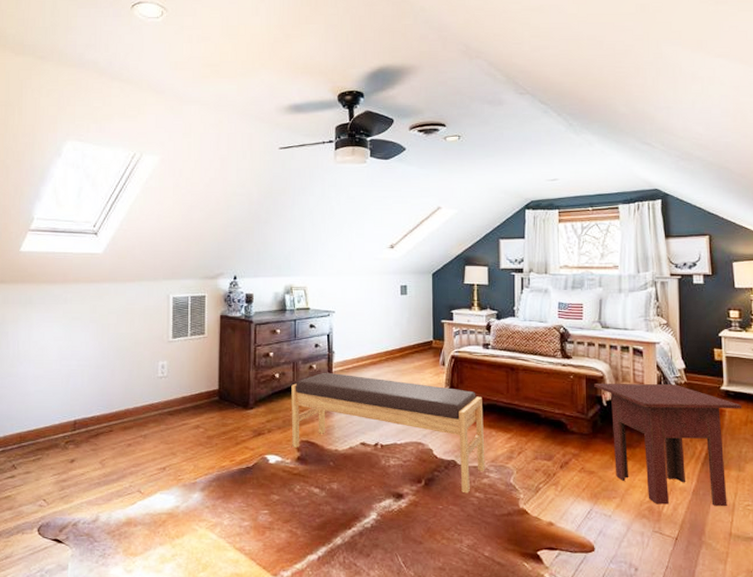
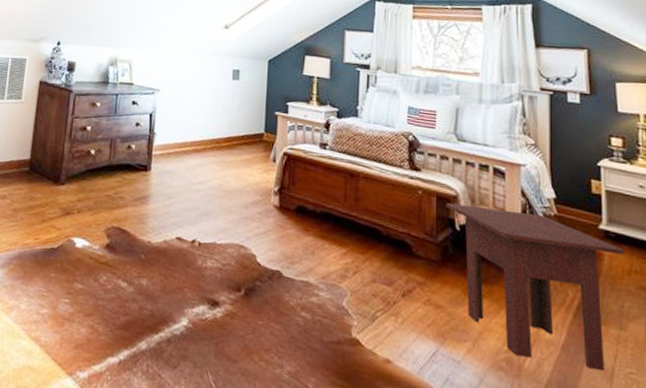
bench: present [291,372,485,494] -> none [102,154,316,312]

